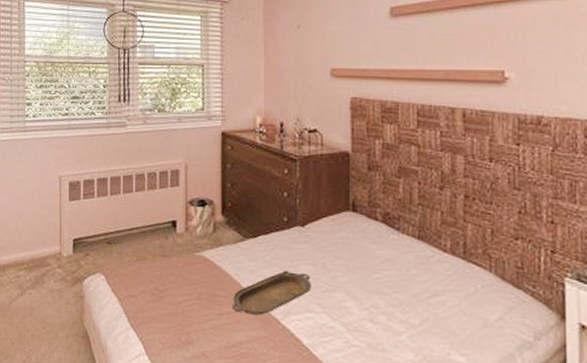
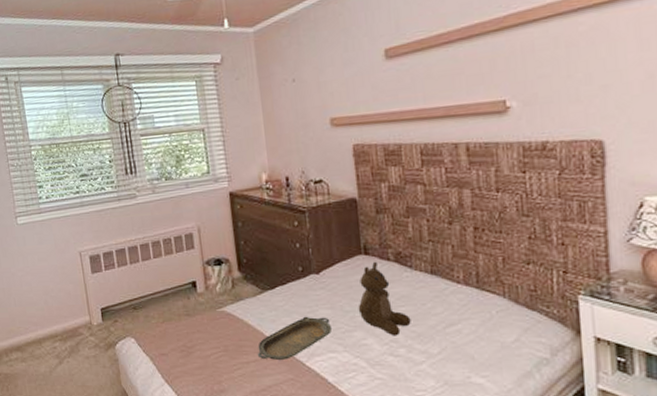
teddy bear: none [341,219,394,302] -> present [358,261,411,336]

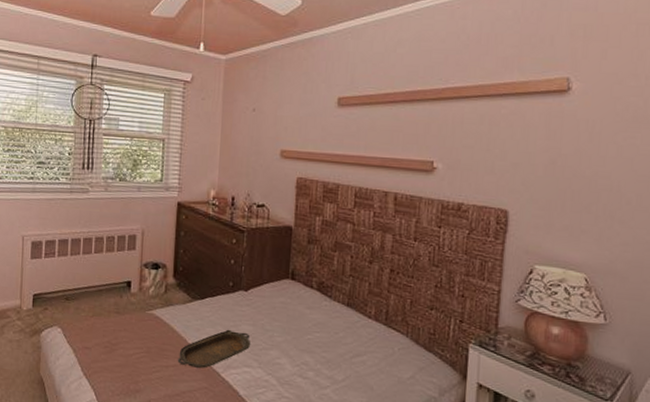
teddy bear: present [358,261,411,336] -> none [277,287,323,360]

